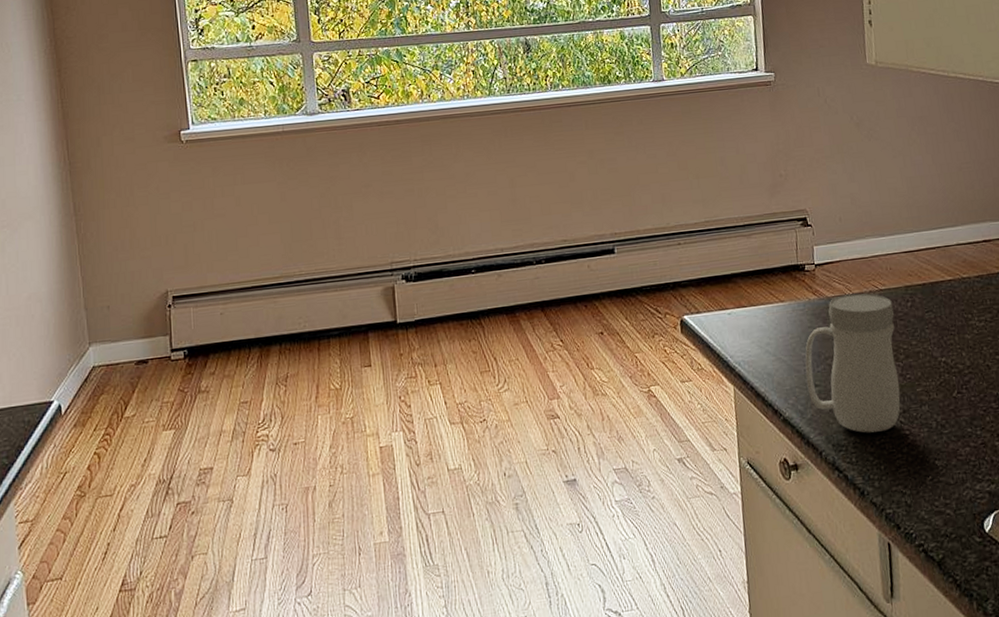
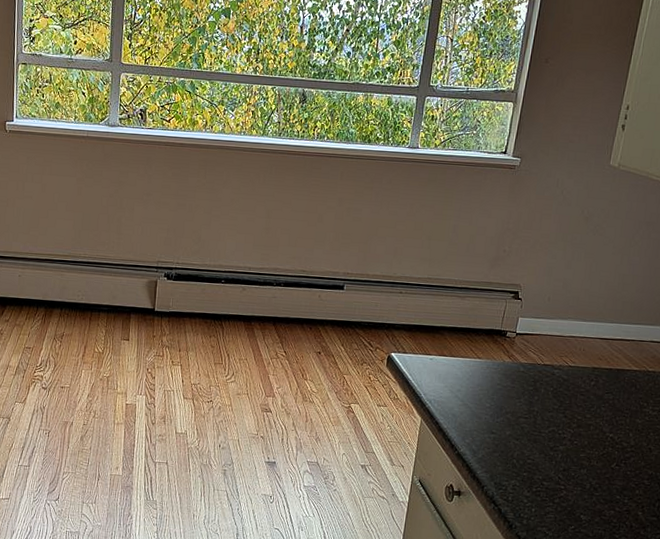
mug: present [805,293,901,433] -> none [484,363,578,482]

